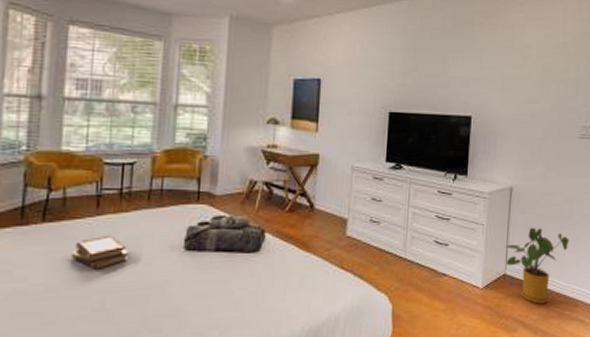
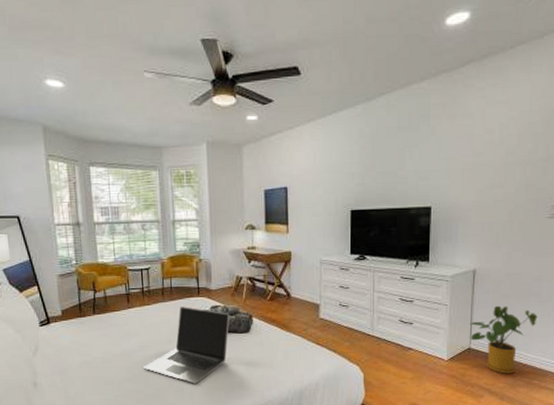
book set: present [70,235,130,269] -> none [115,322,155,347]
laptop: none [108,214,237,321] -> present [144,306,230,384]

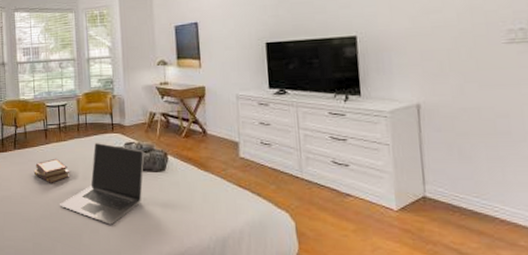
book set: none [115,322,155,347] -> present [33,158,70,183]
house plant: present [469,305,538,374] -> none [420,146,511,231]

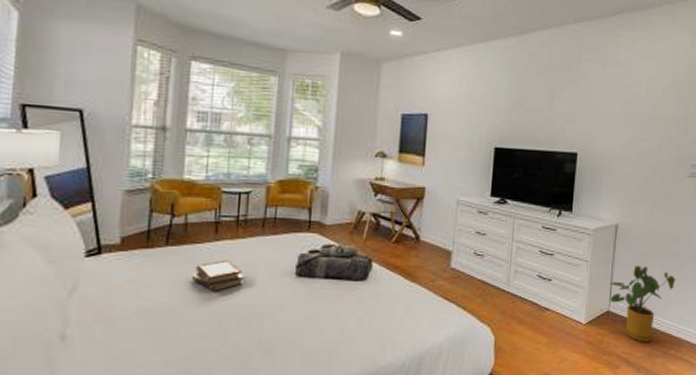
laptop: present [60,142,145,225] -> none [224,242,345,343]
house plant: none [420,146,511,231] -> present [609,265,676,342]

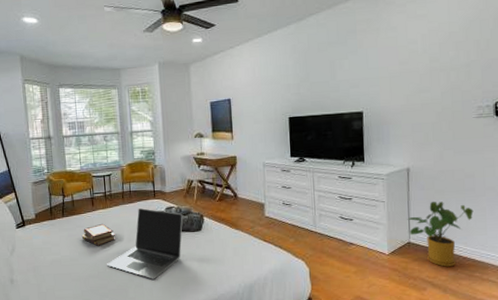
laptop: none [224,242,345,343] -> present [107,207,183,279]

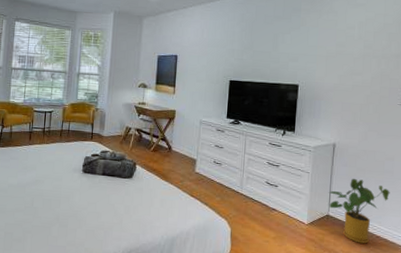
book set: present [81,223,116,246] -> none [14,158,48,180]
laptop: present [107,207,183,279] -> none [35,147,117,221]

